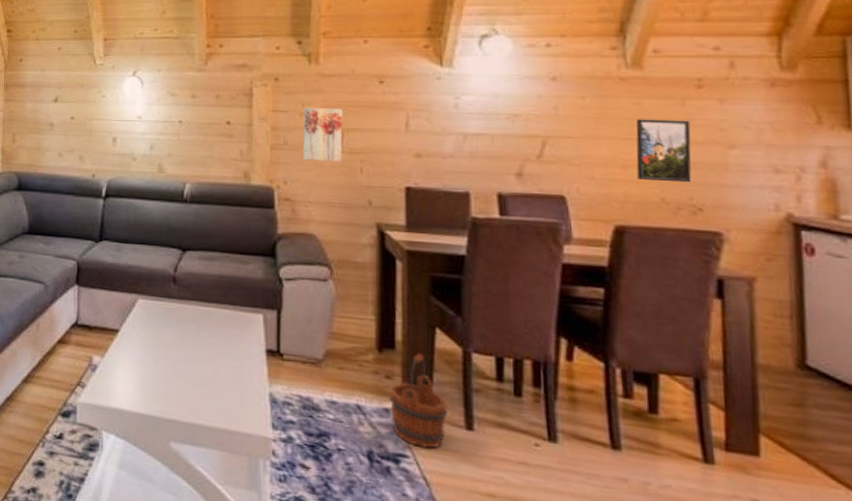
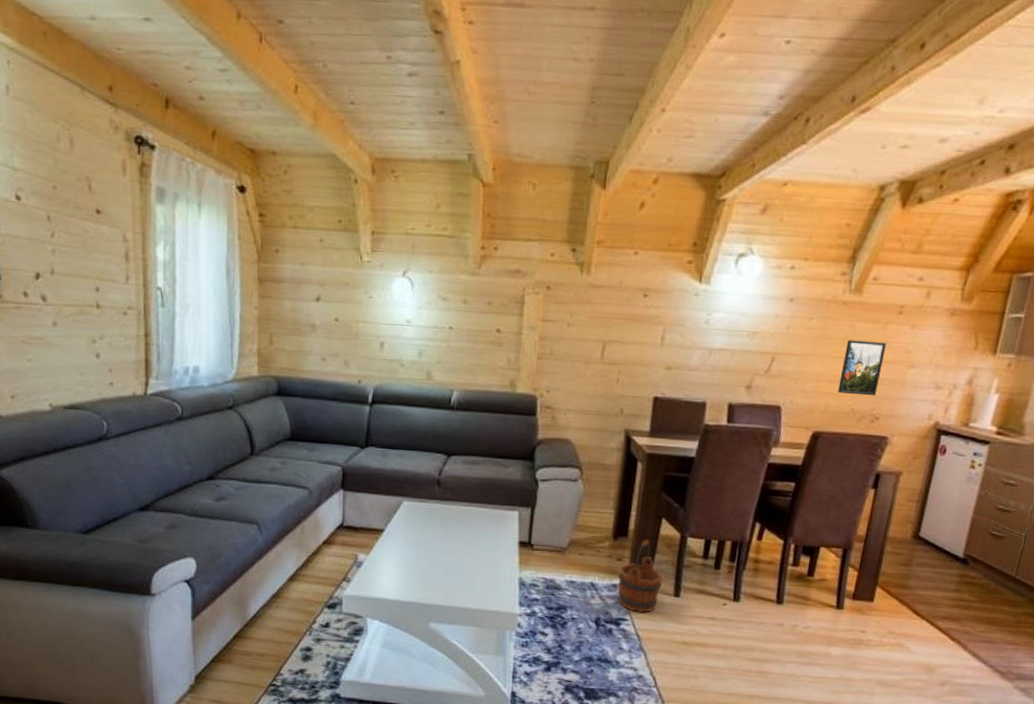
wall art: present [303,107,343,162] -> none [567,317,607,373]

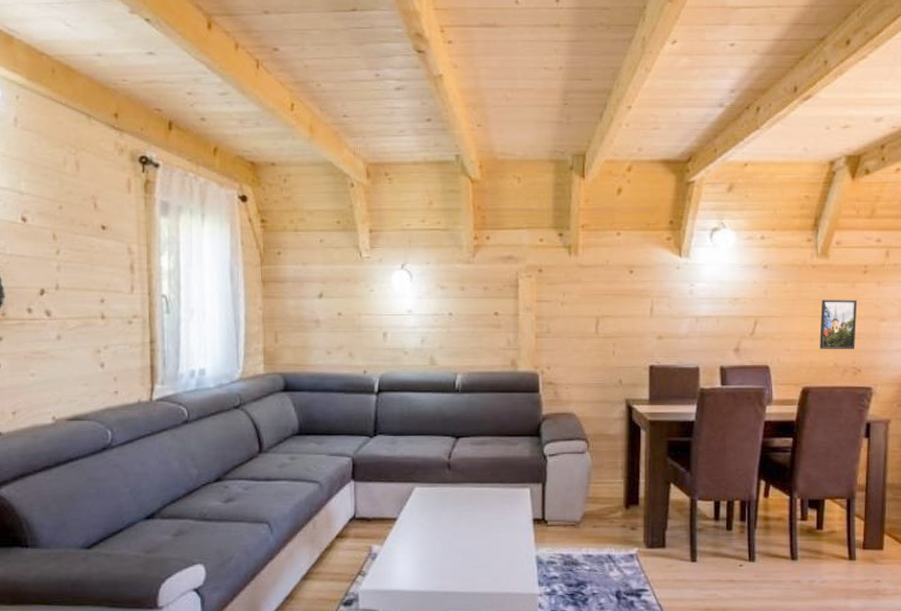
wooden bucket: present [617,539,663,613] -> none [634,506,677,581]

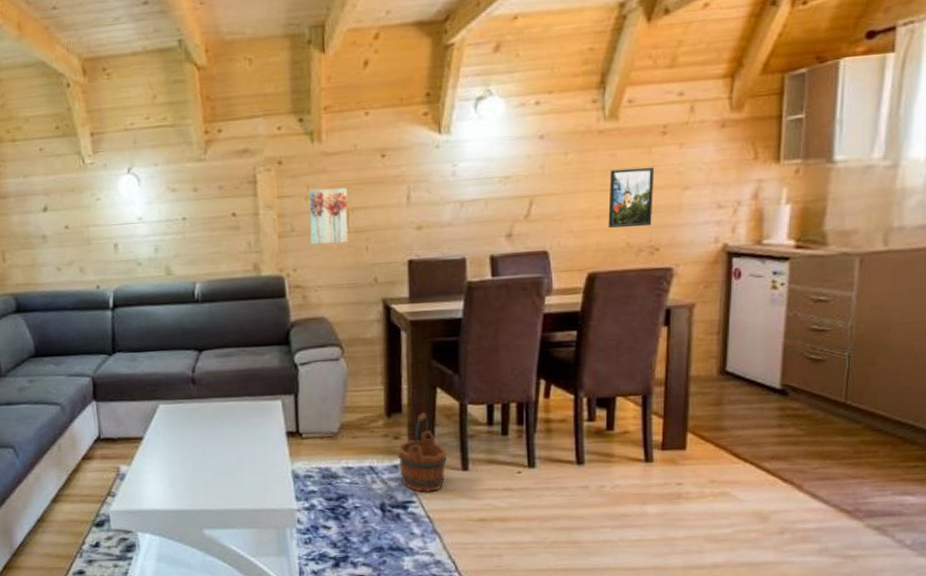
wall art: none [564,296,599,347] -> present [309,187,349,245]
wooden bucket: none [634,506,677,581] -> present [398,412,447,492]

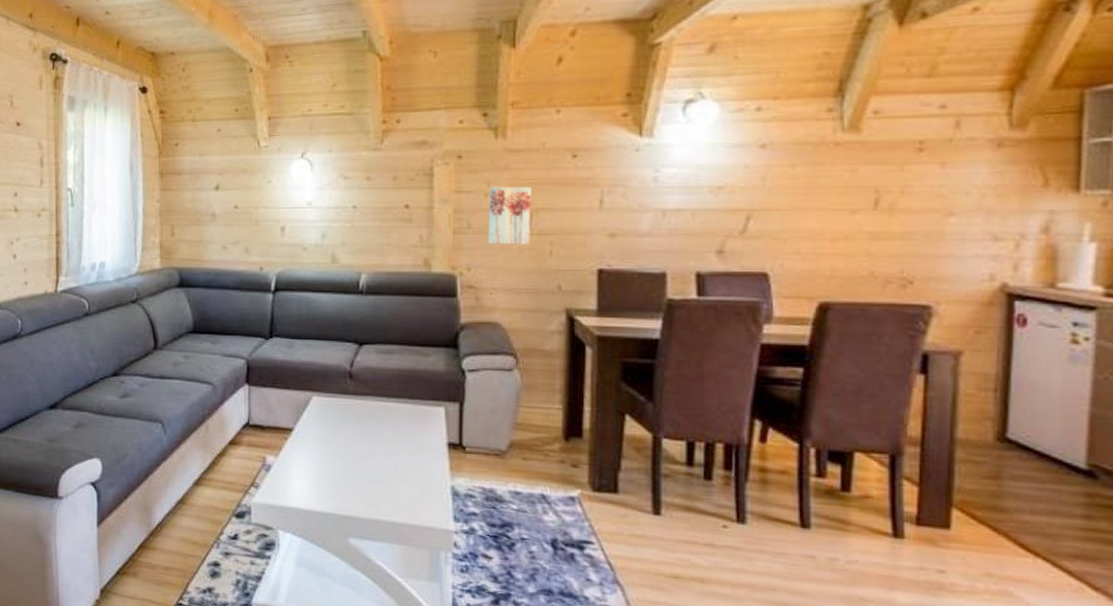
wooden bucket: present [398,412,447,492] -> none [576,440,634,535]
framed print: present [608,167,655,228] -> none [846,187,908,255]

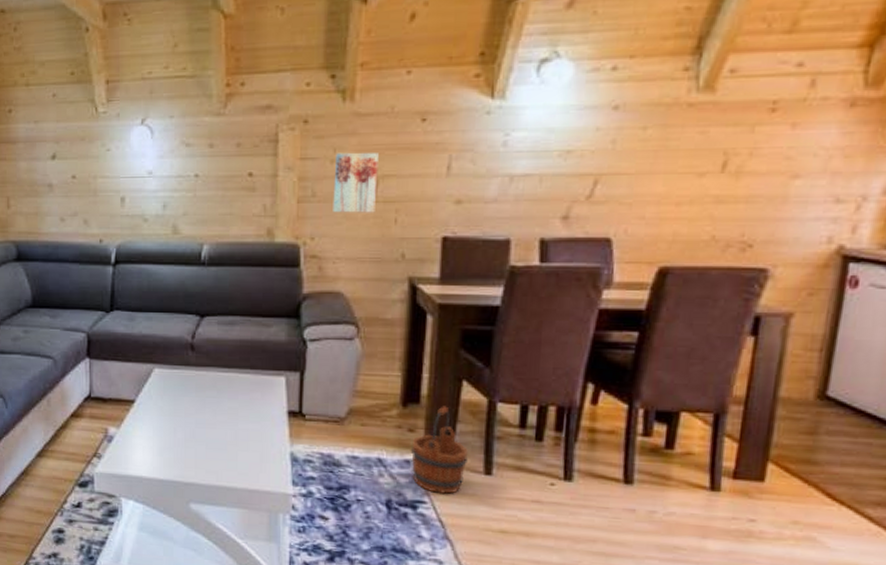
wooden bucket: none [576,440,634,535] -> present [411,406,468,494]

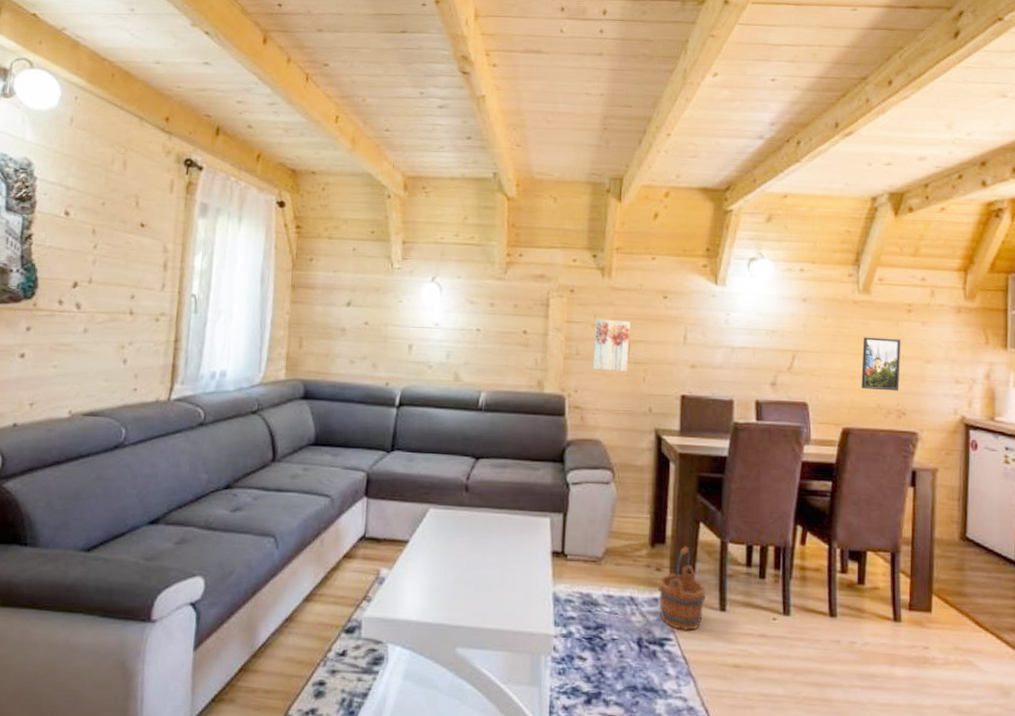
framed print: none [690,149,757,218] -> present [861,337,901,392]

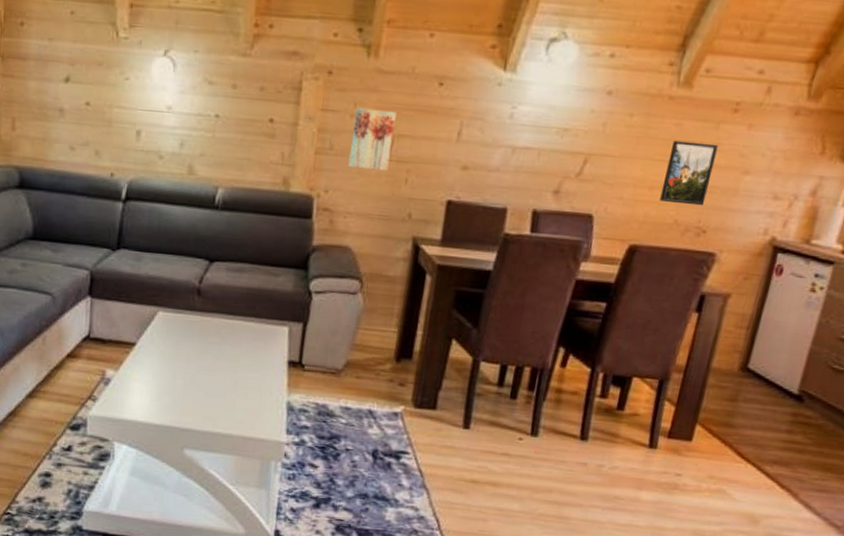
wooden bucket: present [659,546,706,631] -> none [398,362,451,446]

